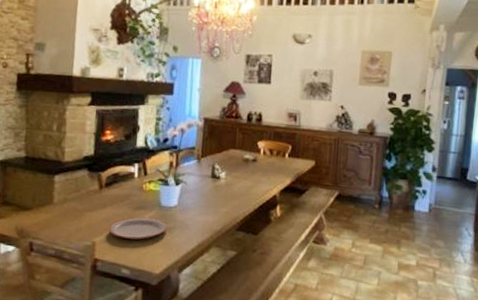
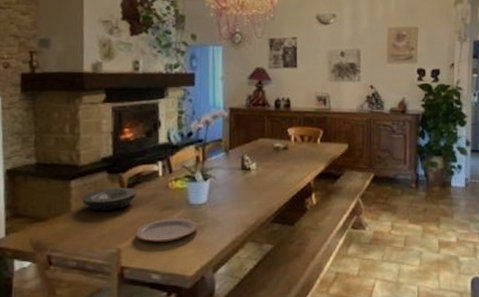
plate: none [64,184,113,206] -> present [82,187,136,210]

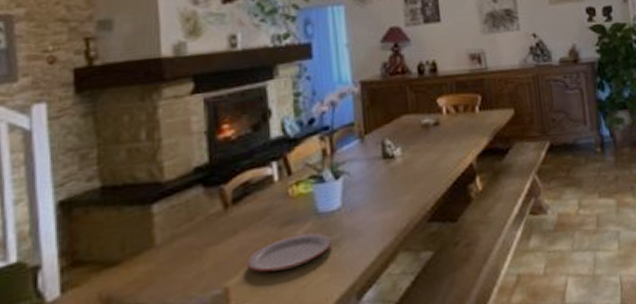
plate: present [82,187,136,210] -> none [170,202,245,240]

